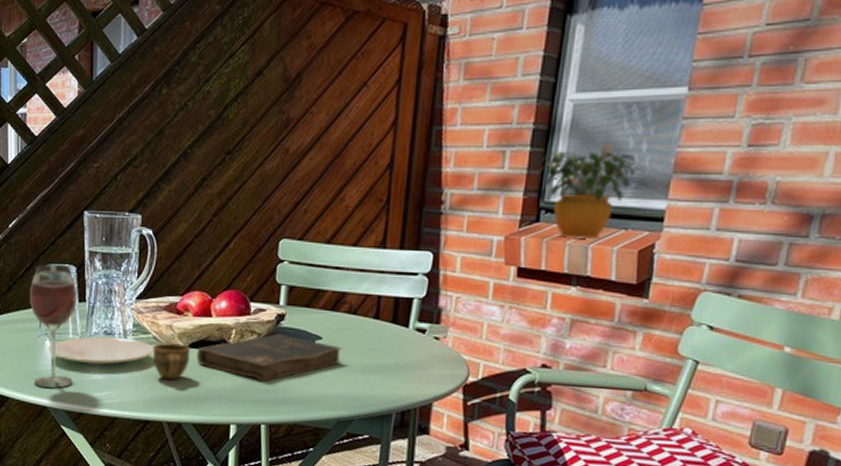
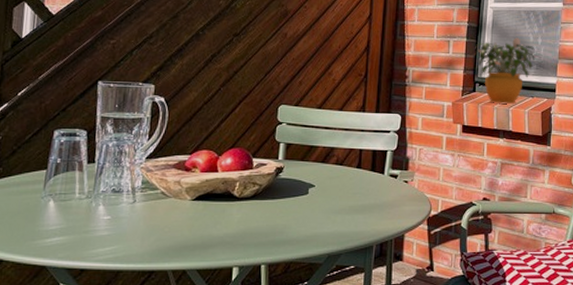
wineglass: present [30,264,77,388] -> none [33,129,86,247]
plate: present [48,336,154,365] -> none [51,195,162,221]
cup: present [152,342,191,380] -> none [159,196,198,231]
bible: present [196,333,342,382] -> none [202,184,331,226]

